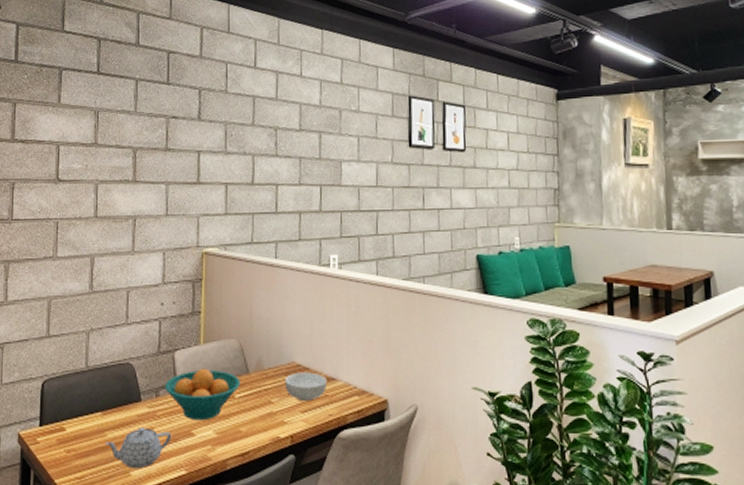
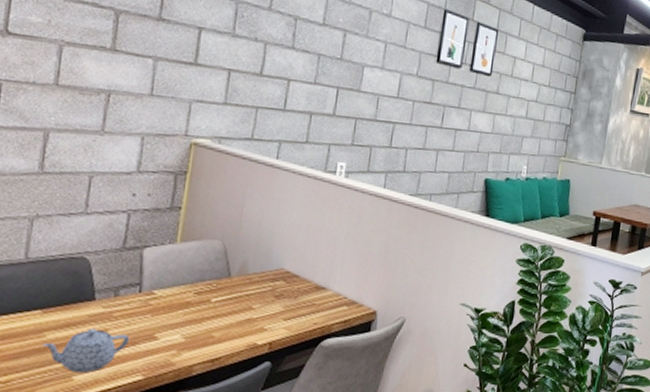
fruit bowl: present [165,369,241,421] -> none [127,269,220,324]
cereal bowl: present [284,372,328,401] -> none [269,279,317,309]

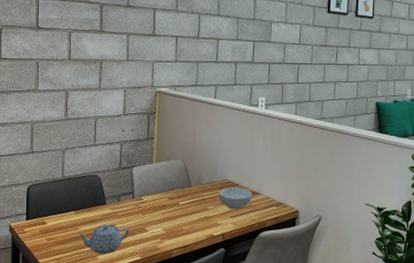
cereal bowl: none [269,279,317,309] -> present [219,187,253,209]

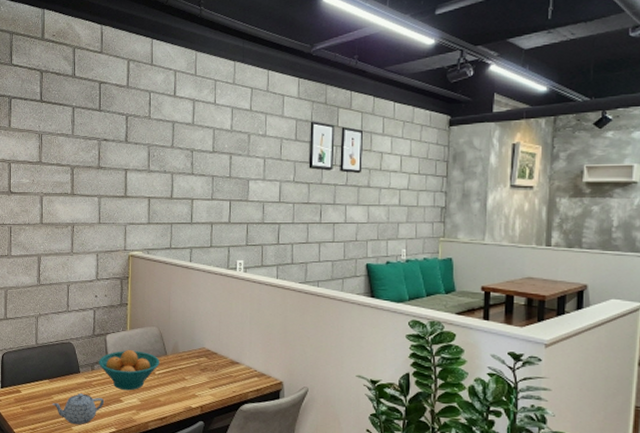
fruit bowl: none [125,182,184,221] -> present [99,350,160,391]
cereal bowl: present [219,187,253,209] -> none [196,356,232,379]

